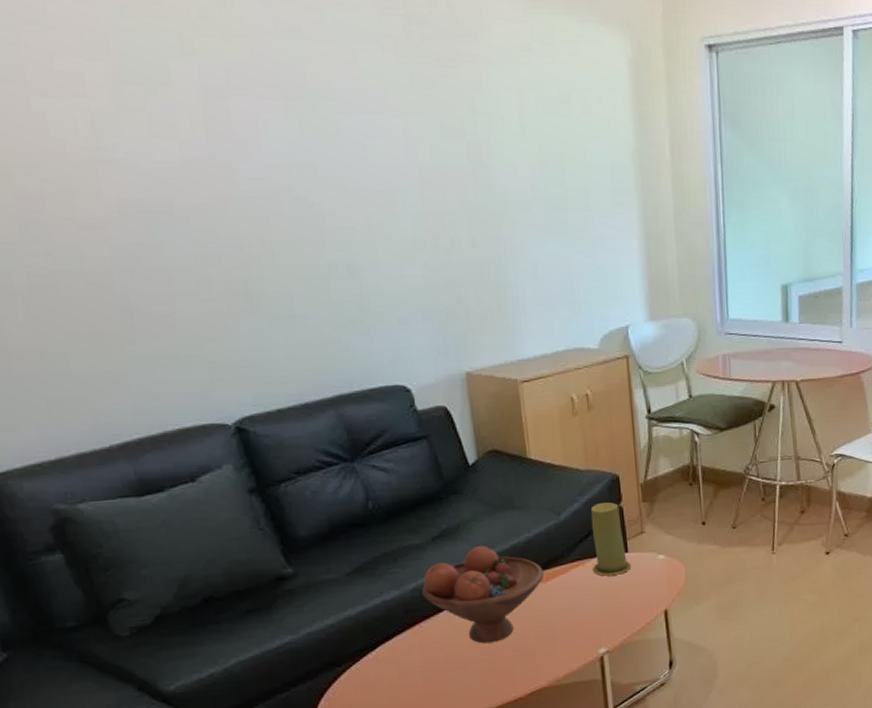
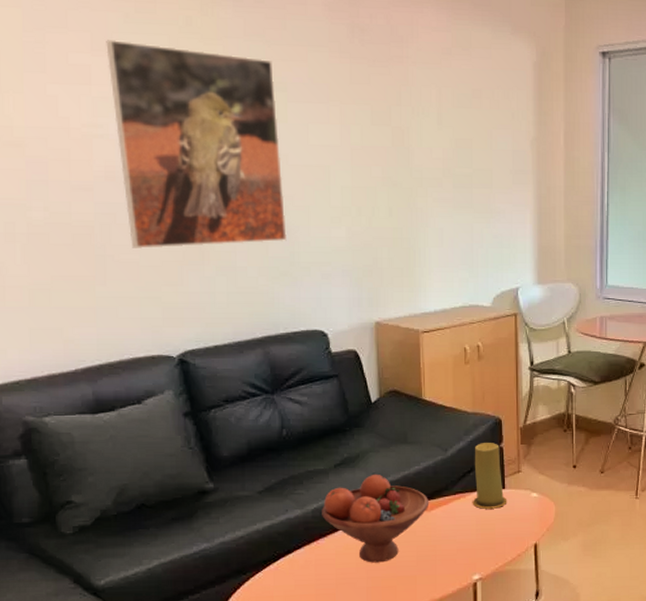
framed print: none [100,39,352,299] -> present [106,40,287,250]

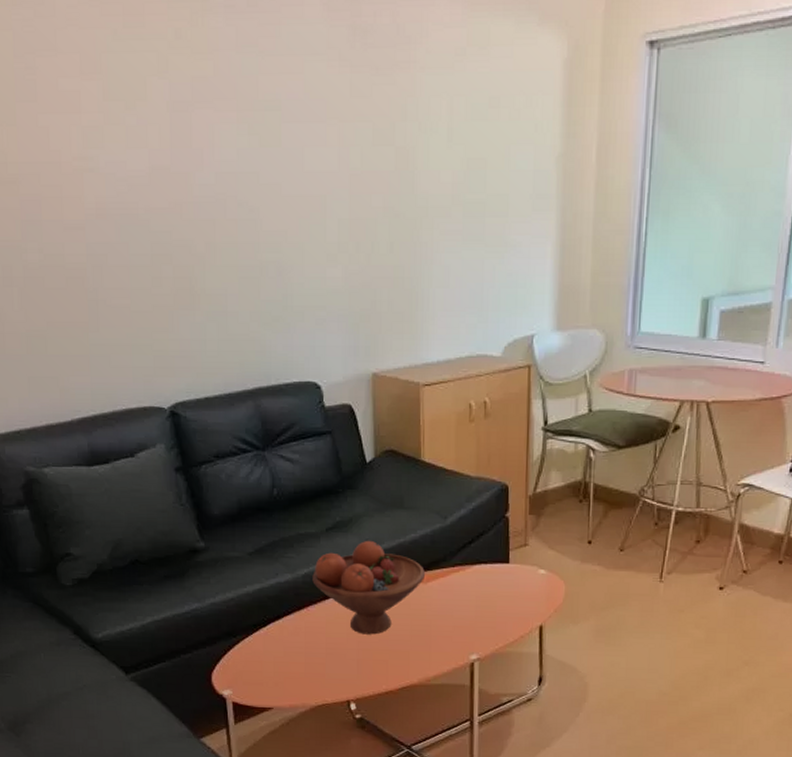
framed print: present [106,40,287,250] -> none [95,61,279,293]
candle: present [472,443,507,509] -> none [472,511,511,584]

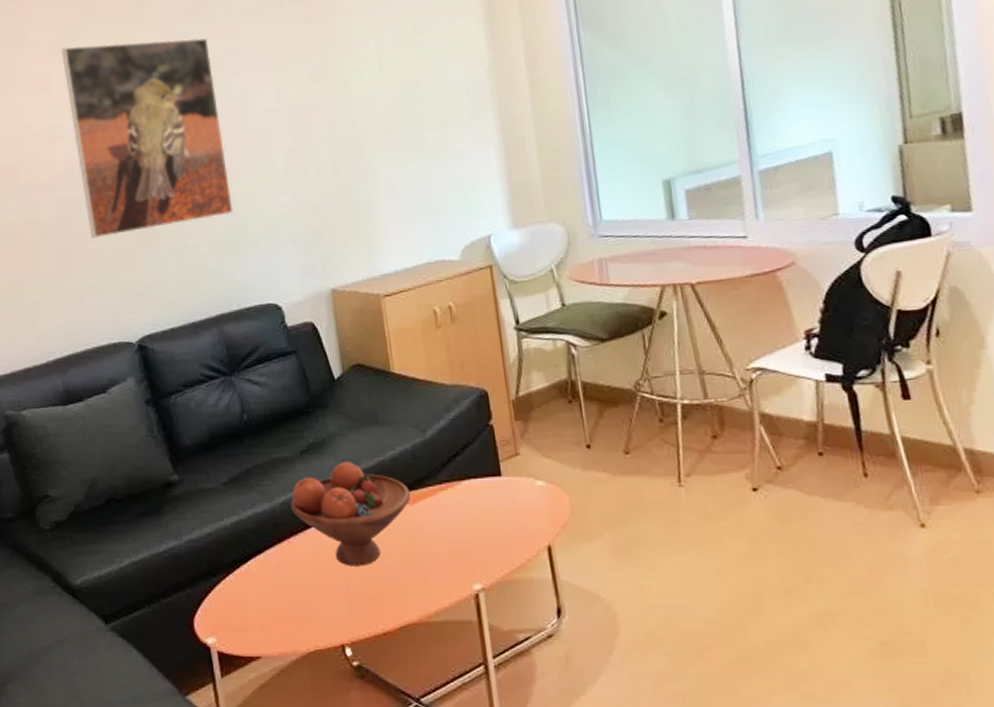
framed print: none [95,61,279,293] -> present [61,37,233,239]

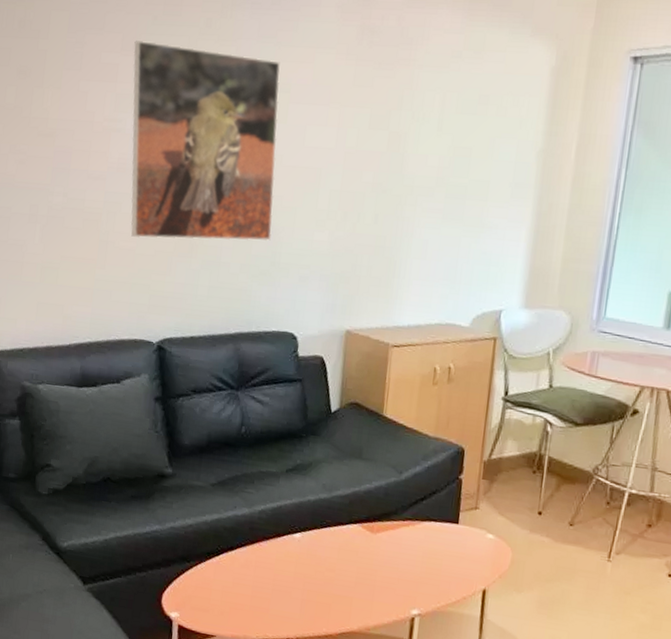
fruit bowl: present [290,460,412,567] -> none [268,485,377,577]

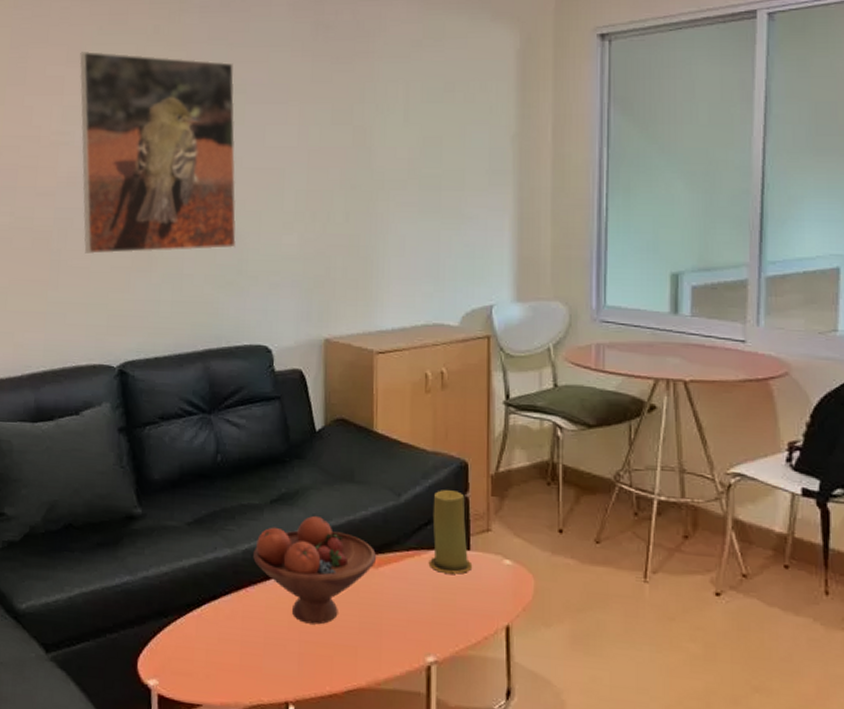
fruit bowl: none [268,485,377,577] -> present [253,515,377,625]
candle: none [421,471,460,544] -> present [428,490,473,574]

